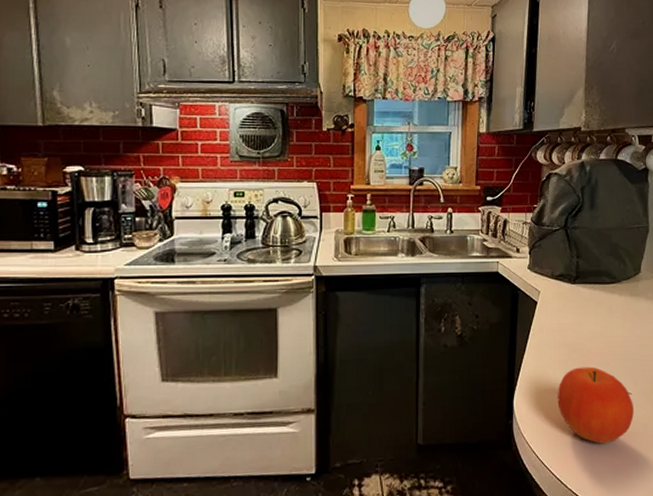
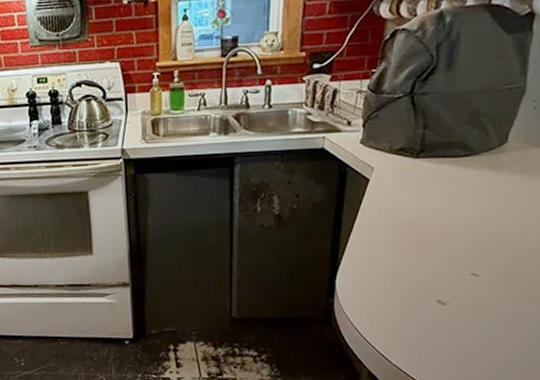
fruit: present [557,366,634,445] -> none [387,247,480,325]

